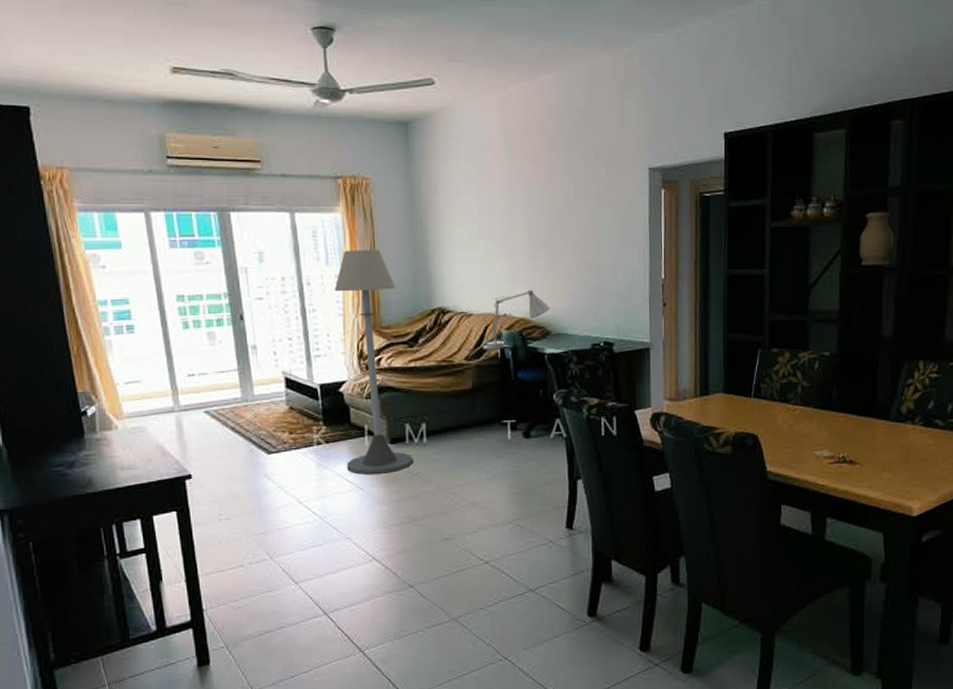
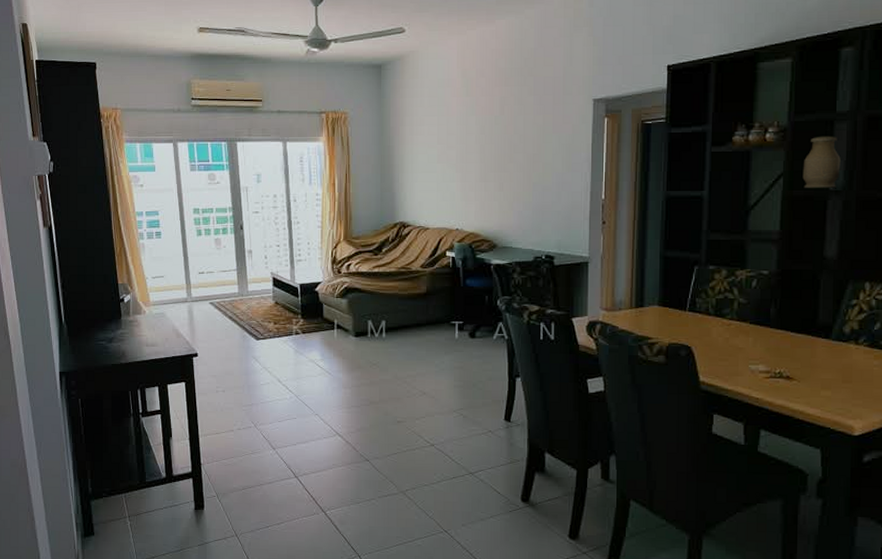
floor lamp: present [334,250,413,475] -> none [315,173,373,362]
desk lamp: present [482,289,551,351] -> none [436,207,498,260]

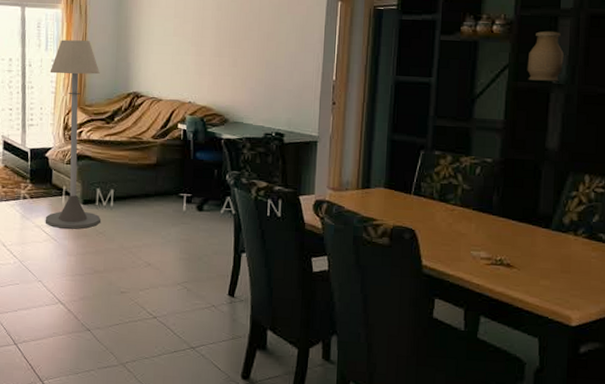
floor lamp: none [315,173,373,362] -> present [45,39,101,229]

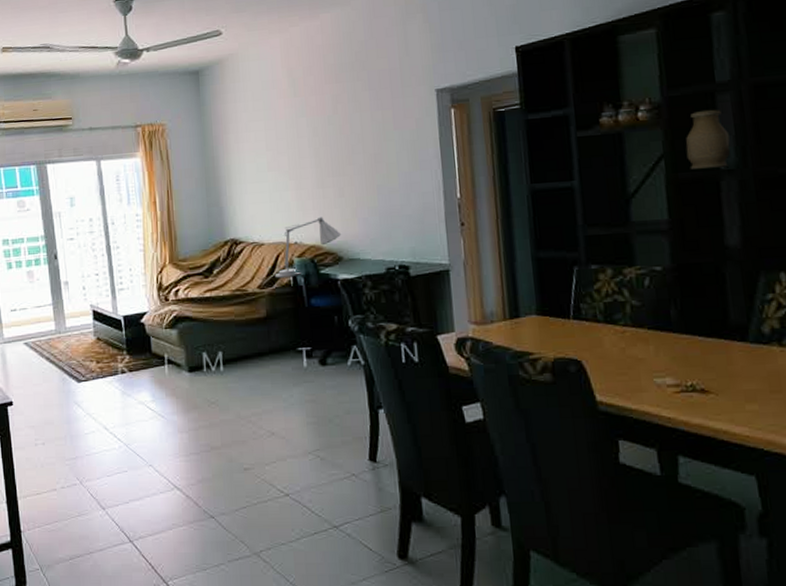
floor lamp: present [45,39,101,229] -> none [135,188,211,402]
desk lamp: none [167,82,230,133] -> present [274,216,342,279]

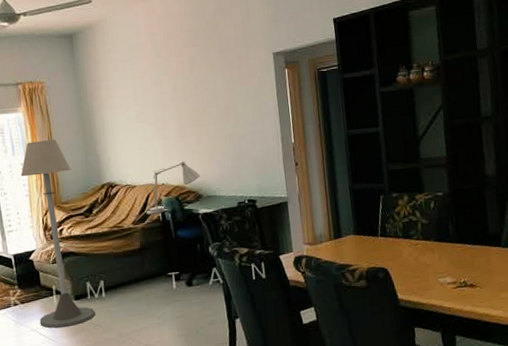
floor lamp: none [135,188,211,402] -> present [20,139,95,328]
decorative jar: present [685,109,730,169] -> none [457,70,488,117]

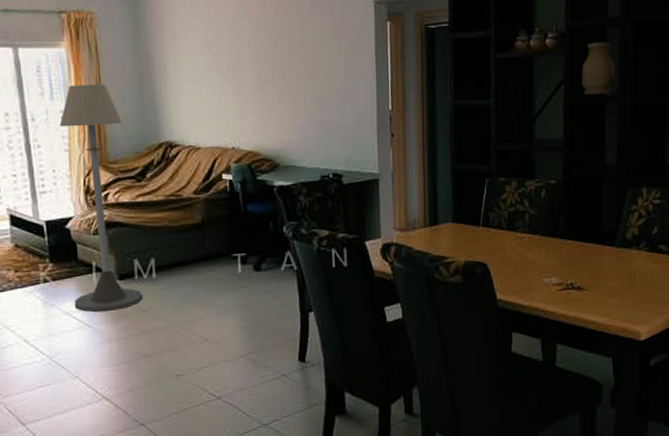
desk lamp: present [146,161,201,216] -> none [211,122,279,185]
decorative jar: none [457,70,488,117] -> present [581,41,615,94]

